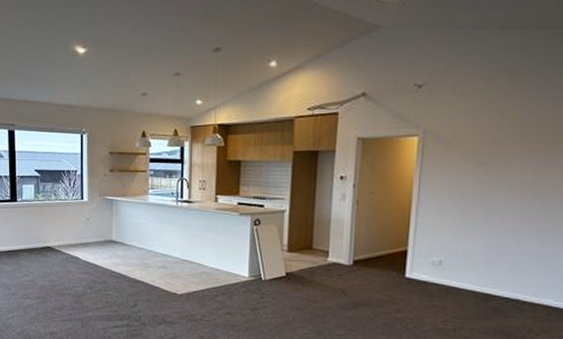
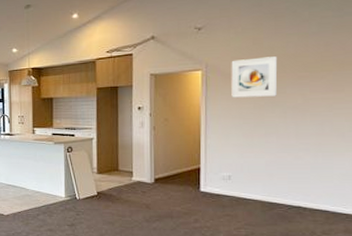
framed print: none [451,124,509,171] -> present [231,56,278,98]

